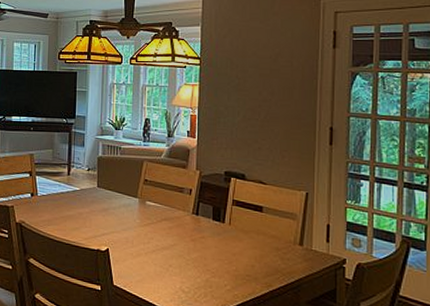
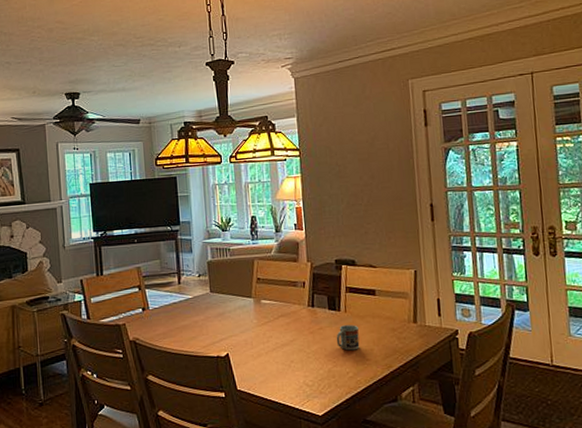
cup: none [217,237,241,264] -> present [336,325,360,351]

